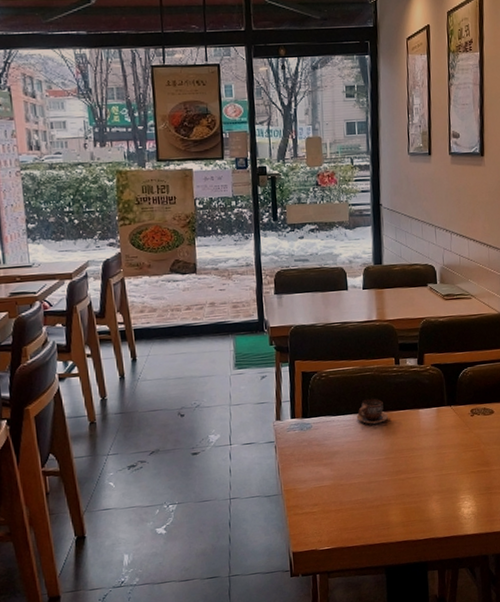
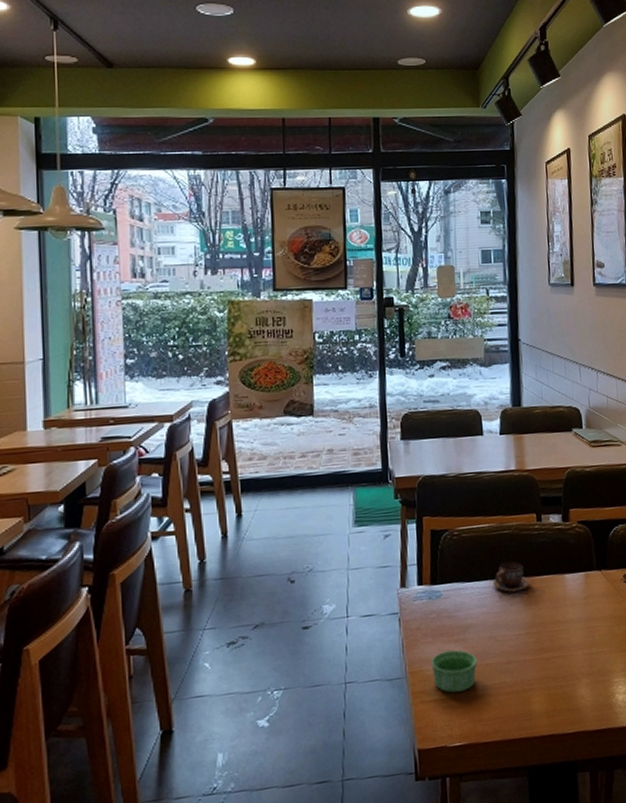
ramekin: none [303,472,343,507] -> present [431,649,477,693]

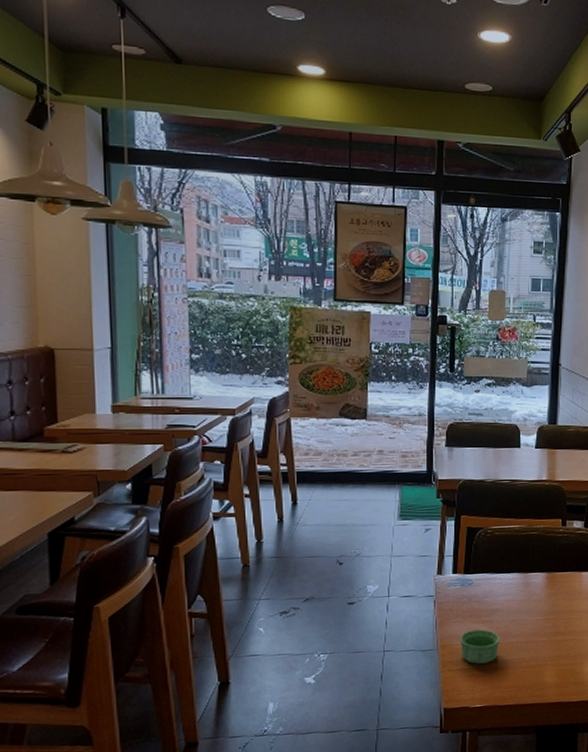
cup: present [492,561,530,593] -> none [519,558,551,585]

